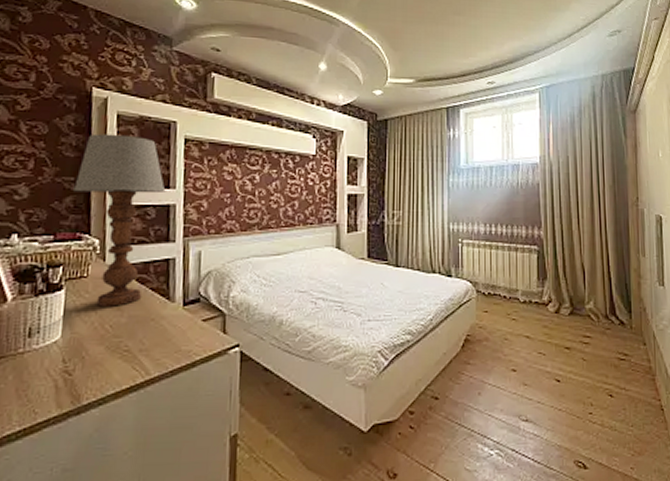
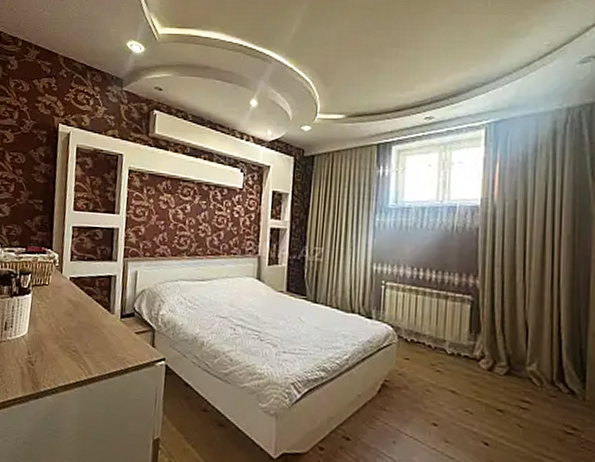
table lamp: present [73,133,166,307] -> none [41,163,112,313]

